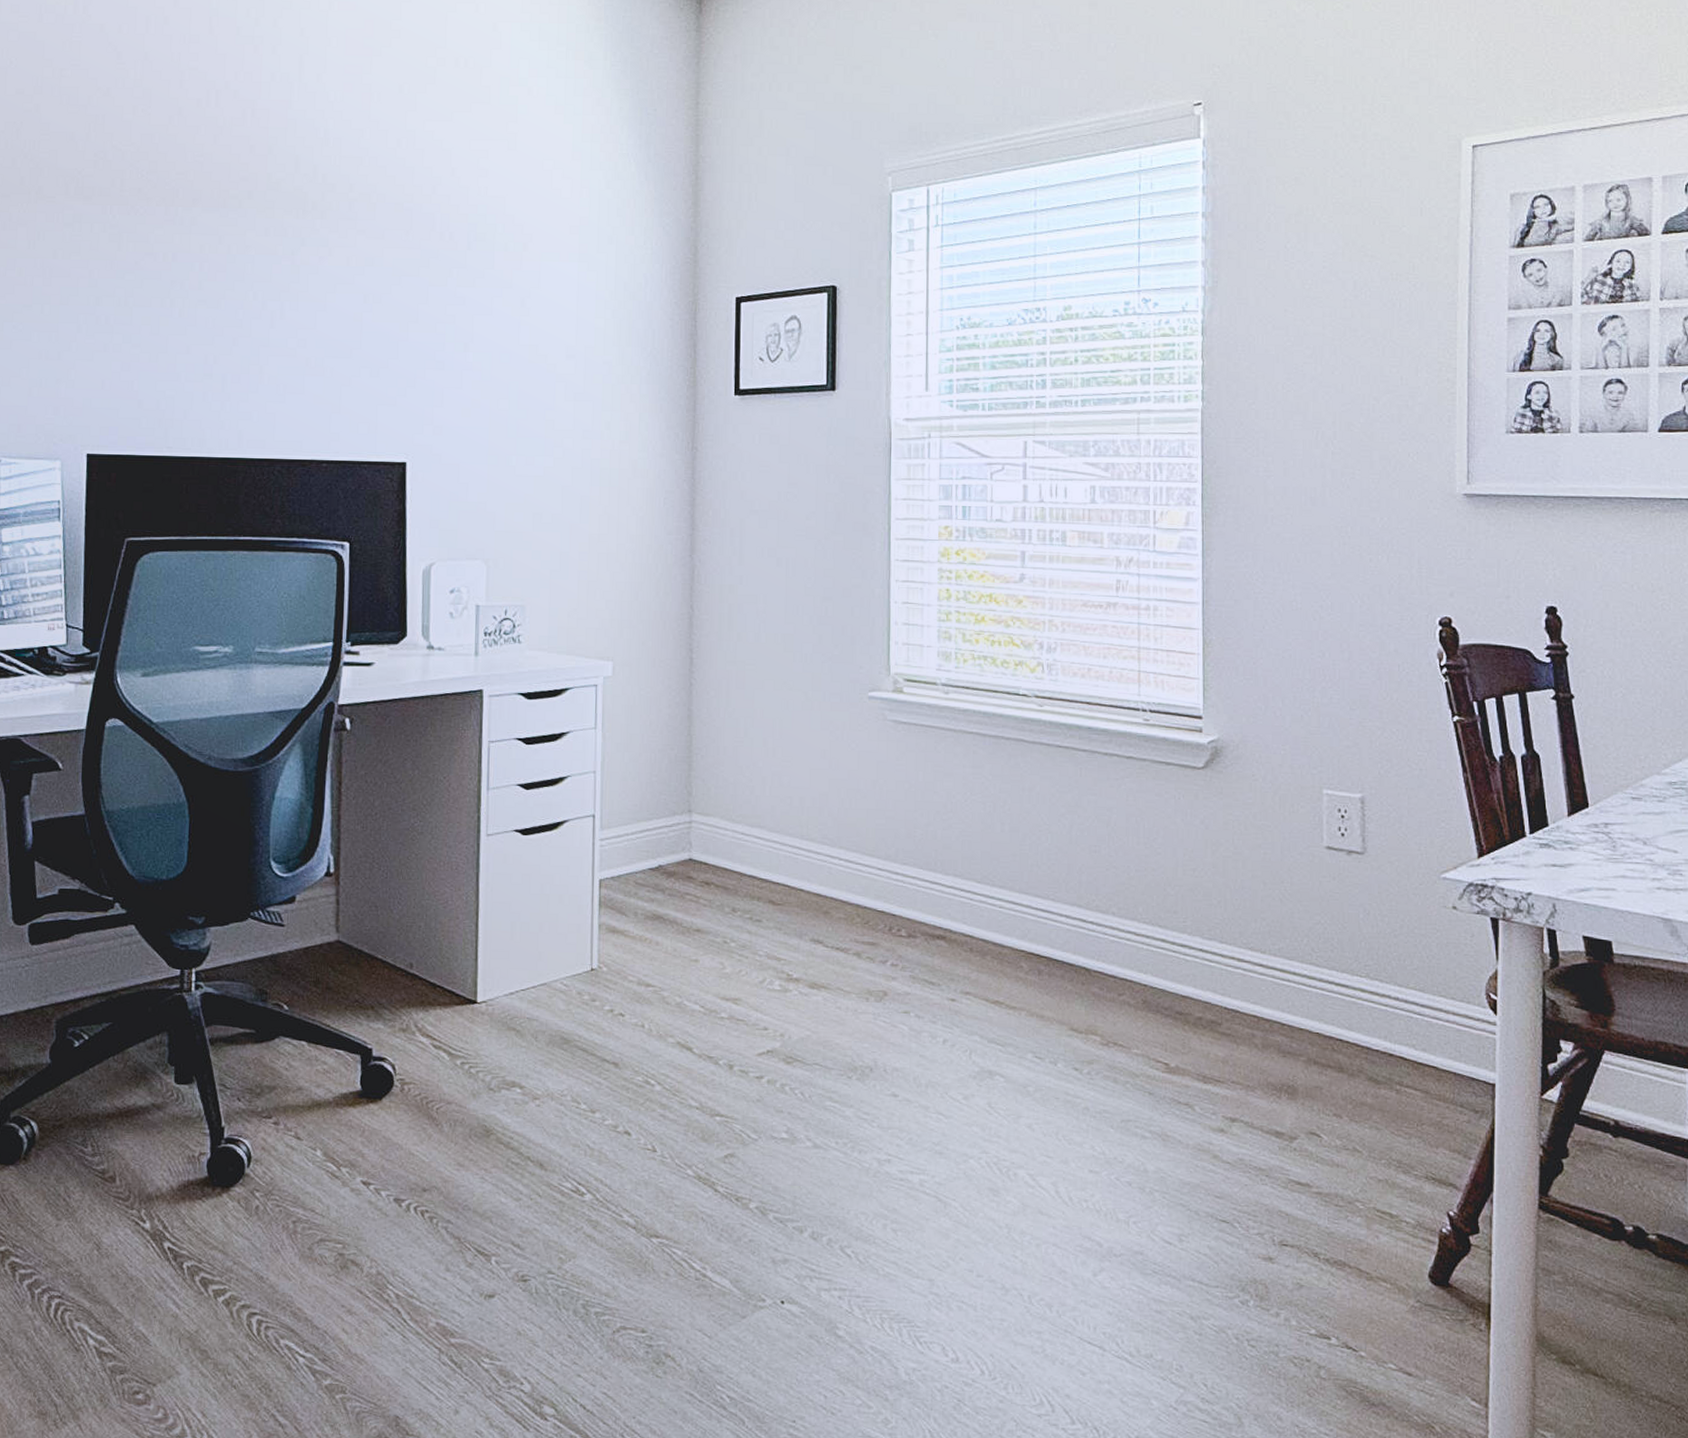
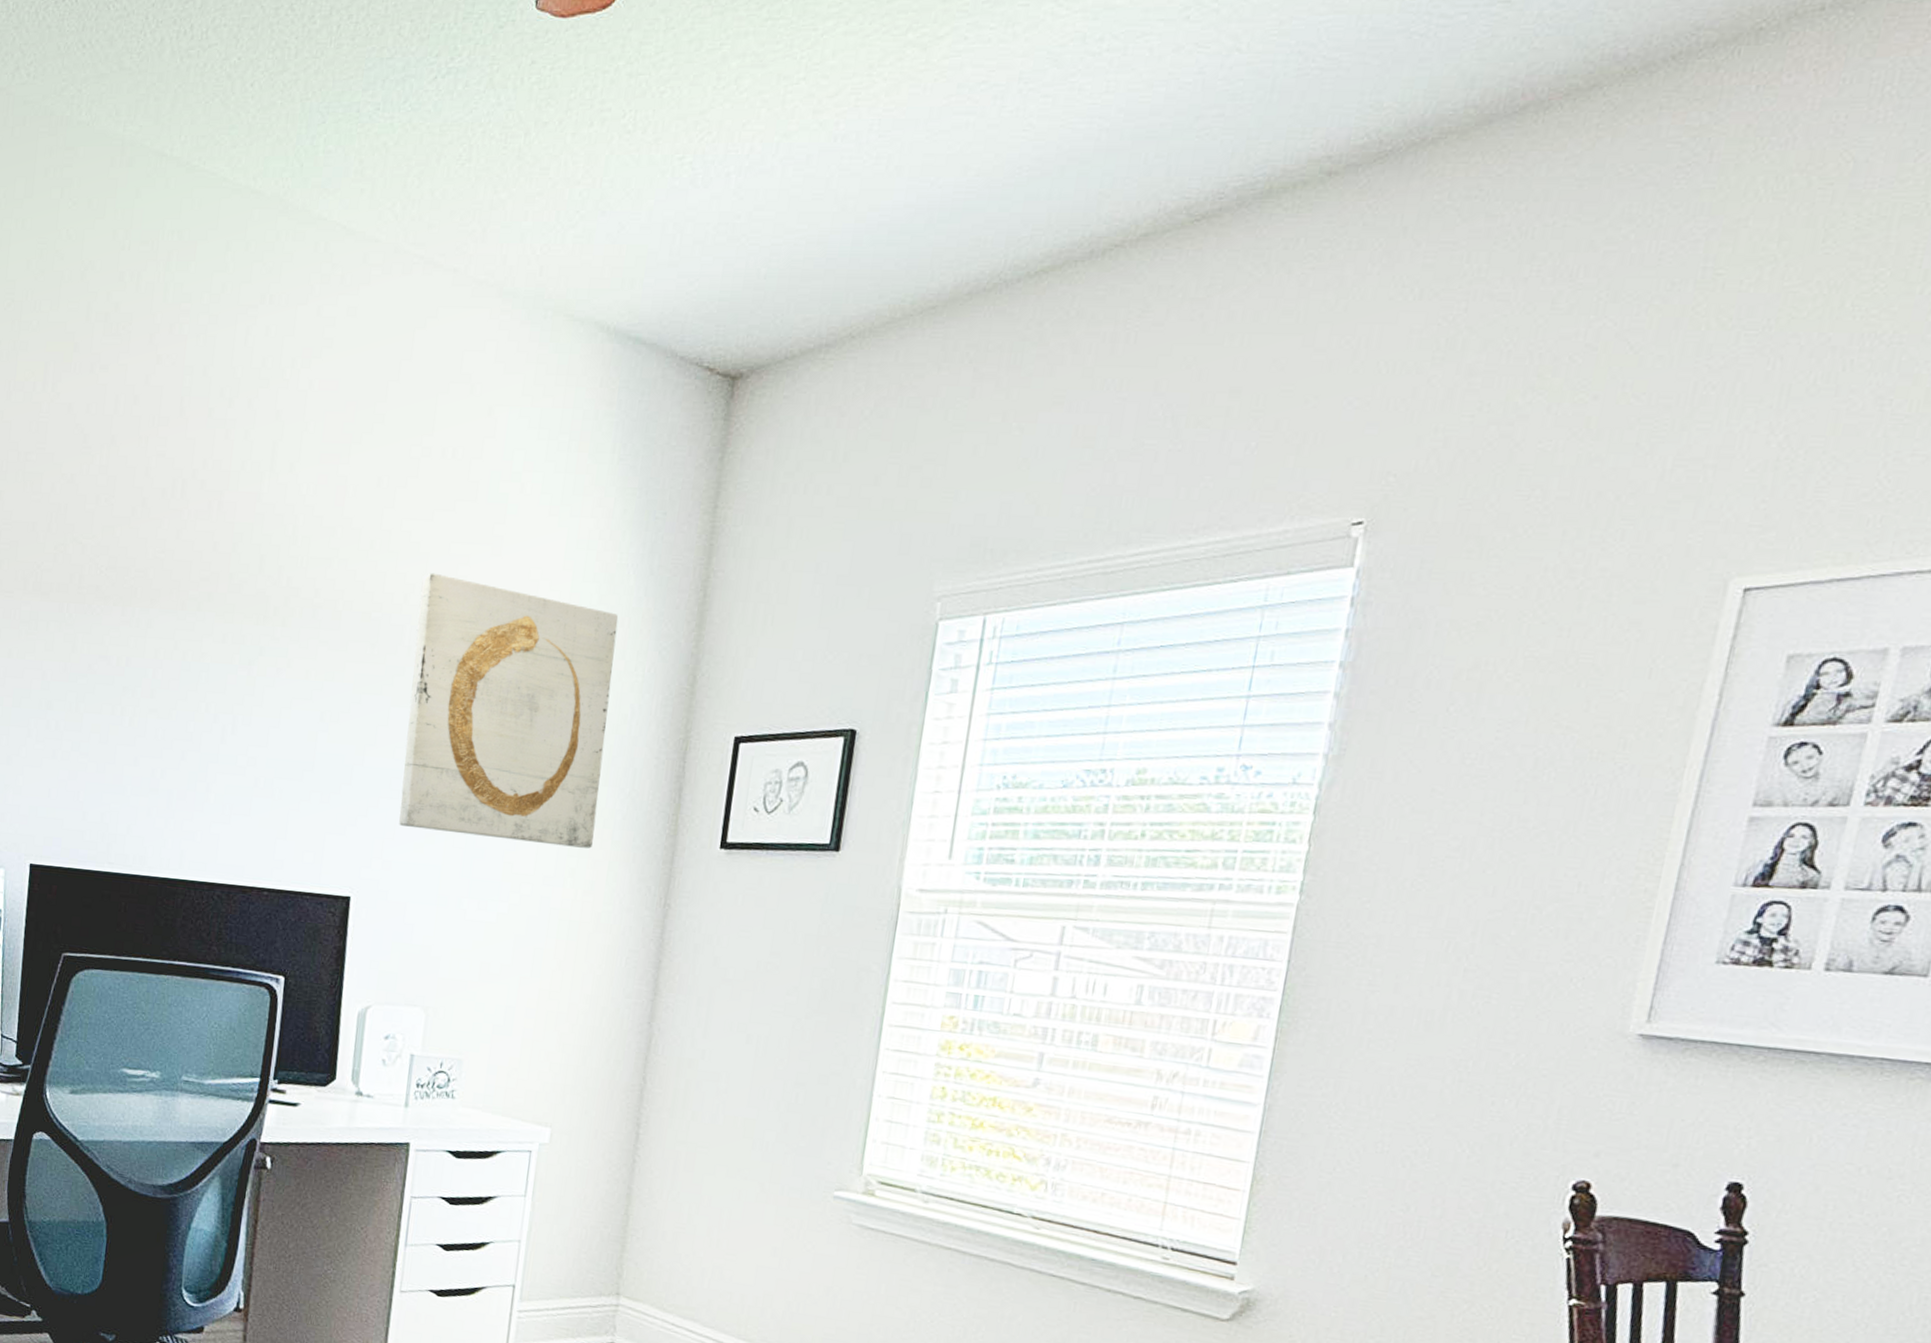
wall art: none [445,166,625,403] -> present [399,573,619,849]

